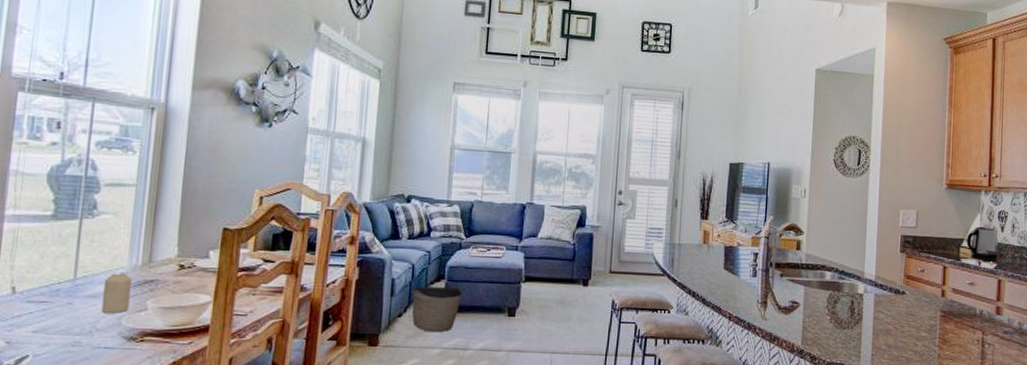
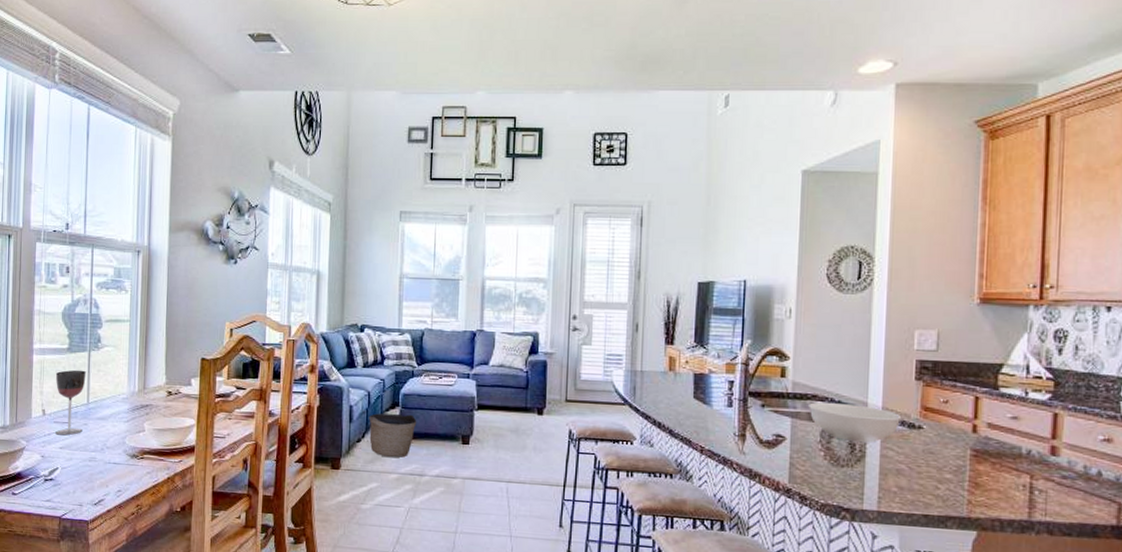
wineglass: none [28,240,75,317] -> present [55,370,86,436]
candle: present [101,273,132,313] -> none [109,398,131,434]
soap dispenser: present [766,229,793,289] -> none [742,355,776,420]
bowl: none [818,271,890,308] -> present [808,402,902,444]
kettle: present [967,226,999,262] -> none [1008,348,1056,392]

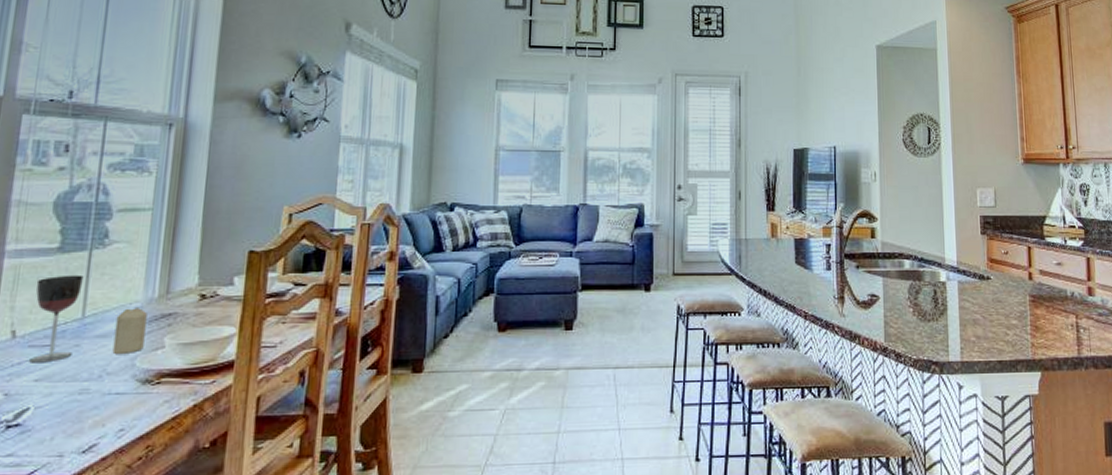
candle: none [109,398,131,434] -> present [112,308,147,354]
basket: present [369,413,417,458] -> none [458,301,514,353]
bowl: present [808,402,902,444] -> none [897,259,973,297]

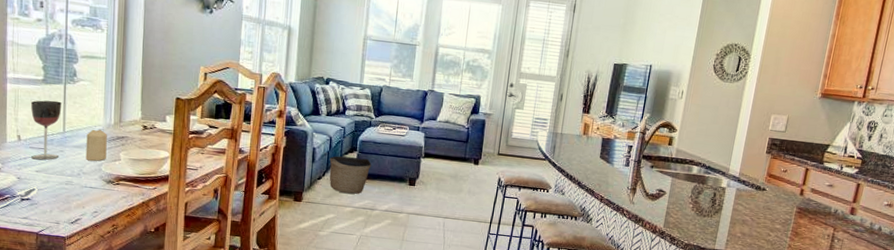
basket: none [458,301,514,353] -> present [329,156,372,194]

